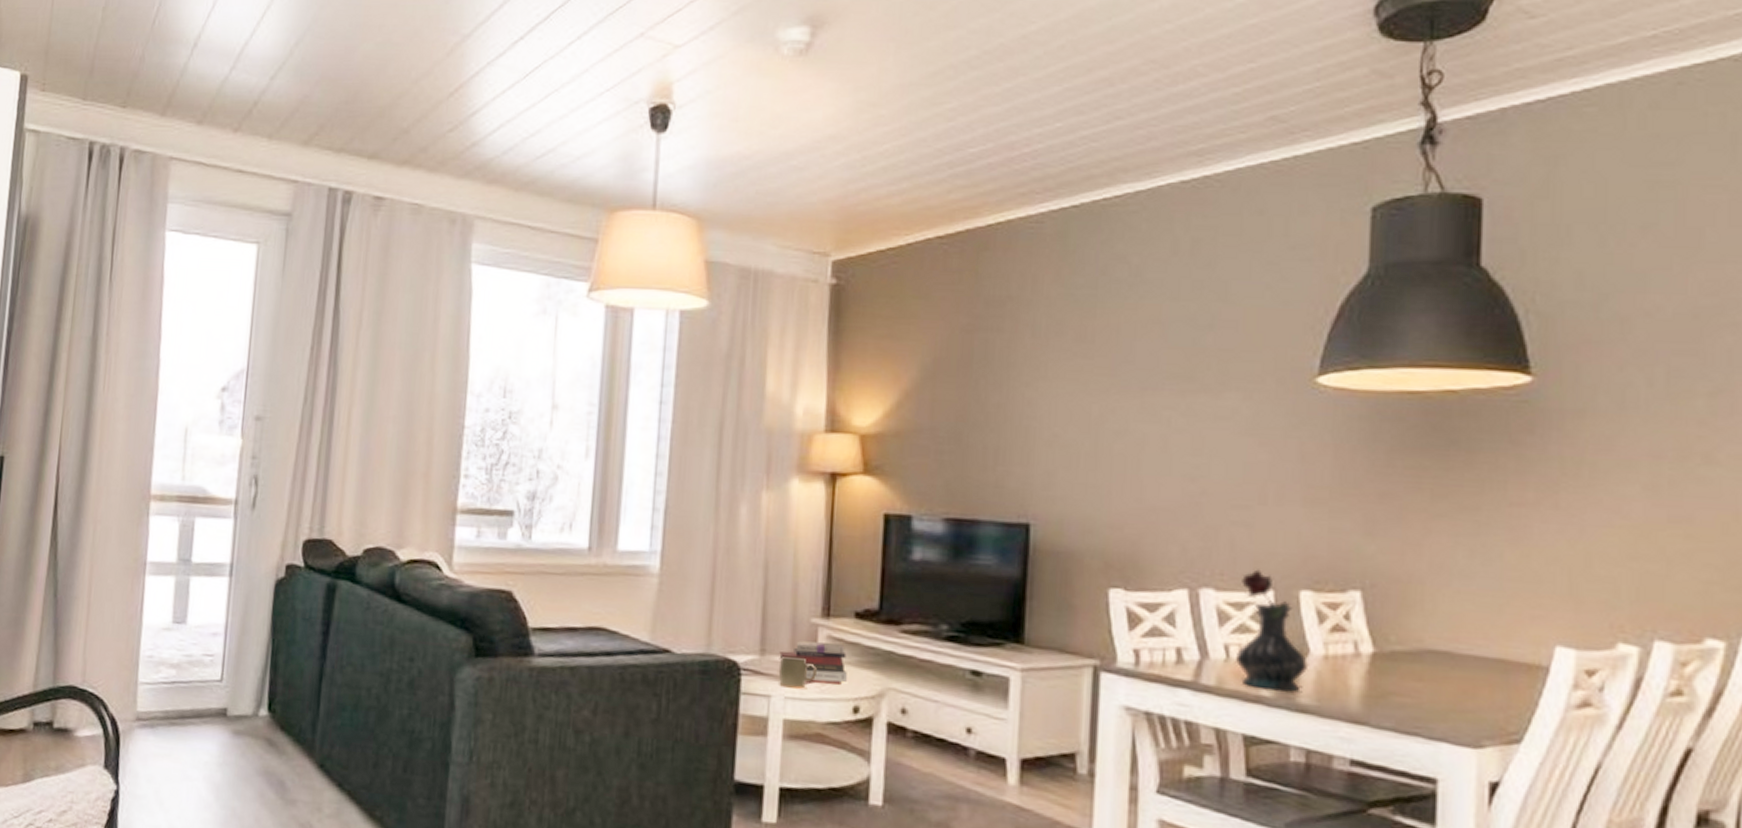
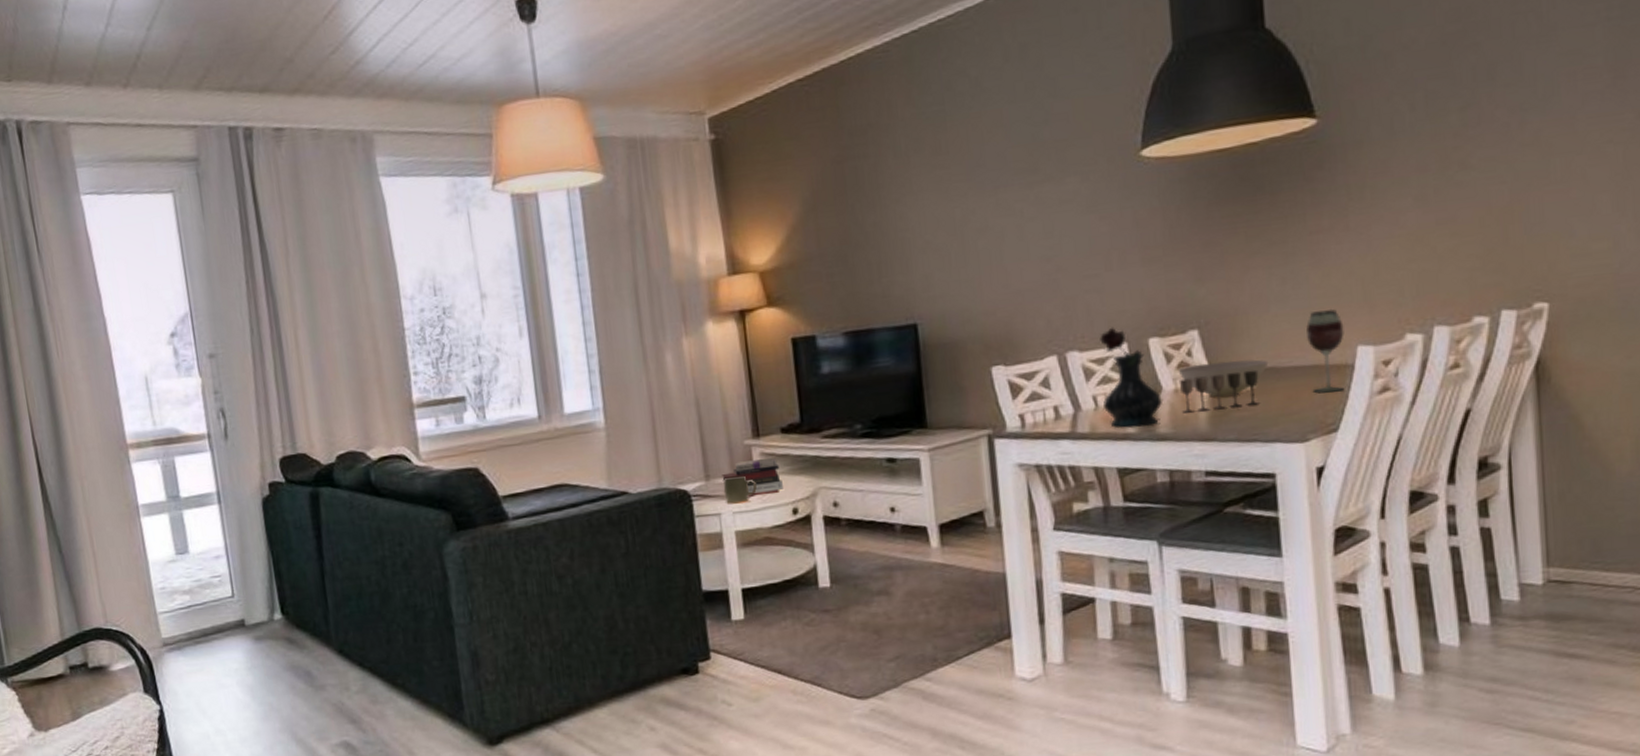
wine glass: none [1330,644,1430,694] -> present [1178,370,1259,414]
bowl: none [1331,631,1443,677] -> present [1178,359,1269,398]
wineglass: none [1492,596,1541,697] -> present [1305,308,1345,394]

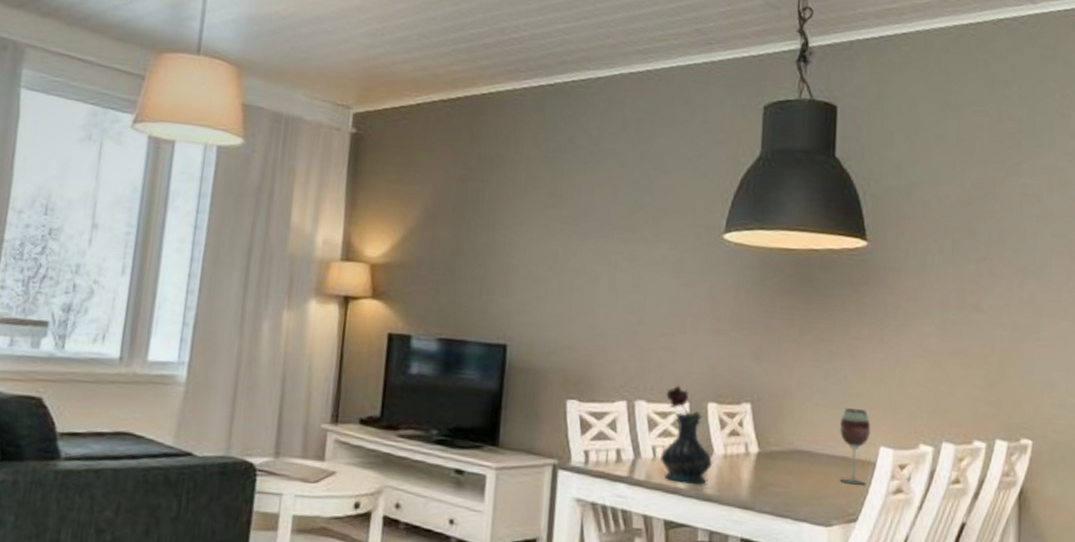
books: present [722,457,784,497] -> none [291,444,351,484]
mug: present [723,475,757,504] -> none [290,458,324,487]
bowl: present [1178,359,1269,398] -> none [729,435,806,472]
wine glass: present [1178,370,1259,414] -> none [728,446,797,484]

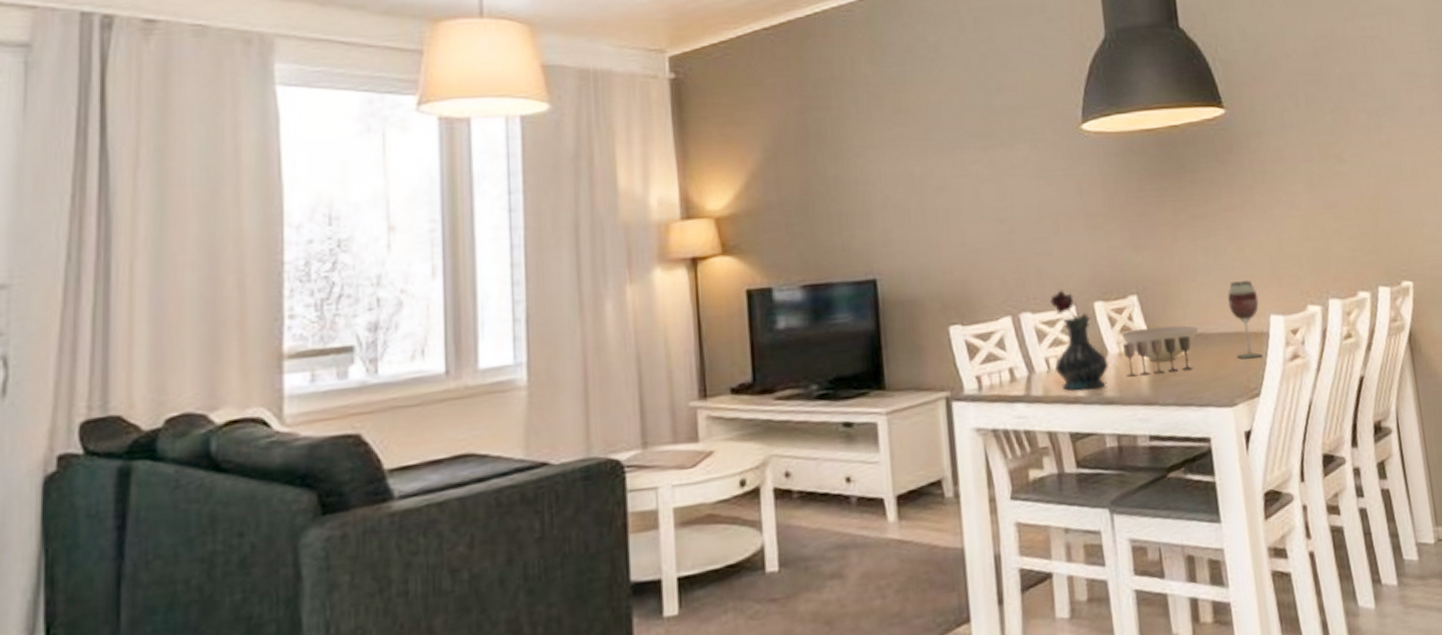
wine glass: none [728,446,797,484] -> present [1122,336,1193,378]
bowl: none [729,435,806,472] -> present [1121,325,1199,362]

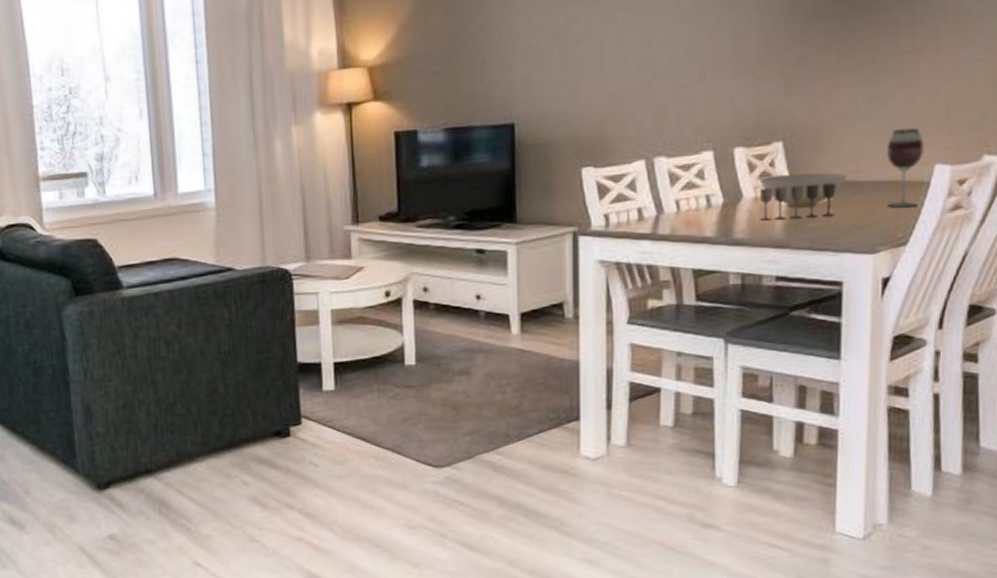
vase: present [1050,289,1109,392] -> none [685,135,743,233]

